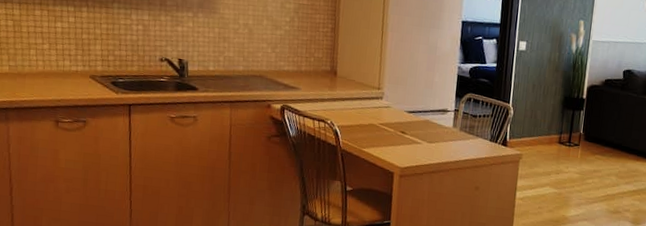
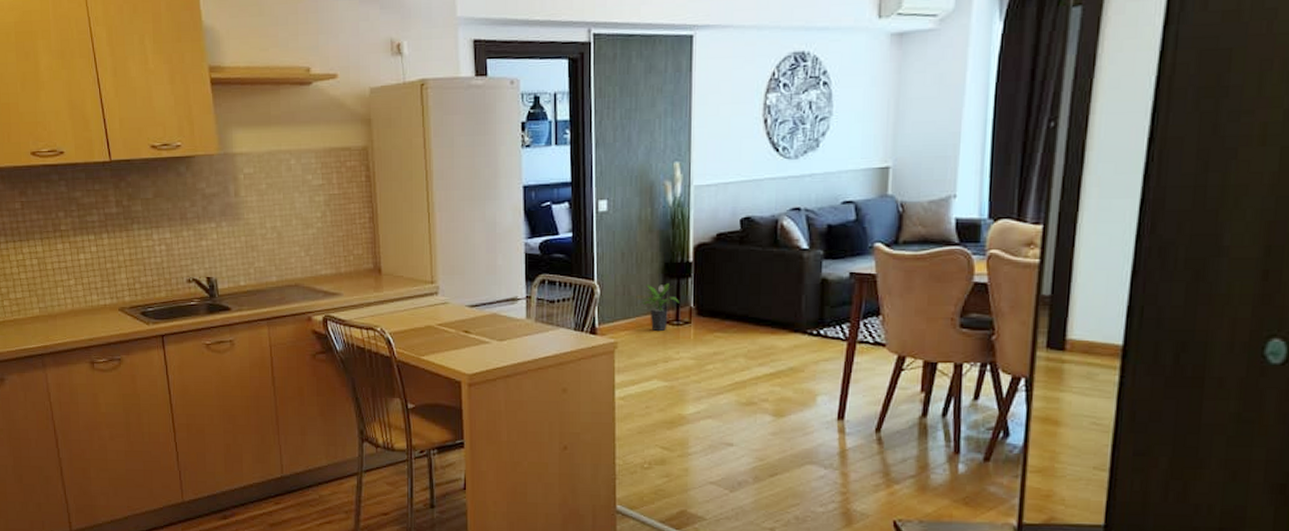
potted plant: none [542,112,573,150] -> present [639,283,681,332]

